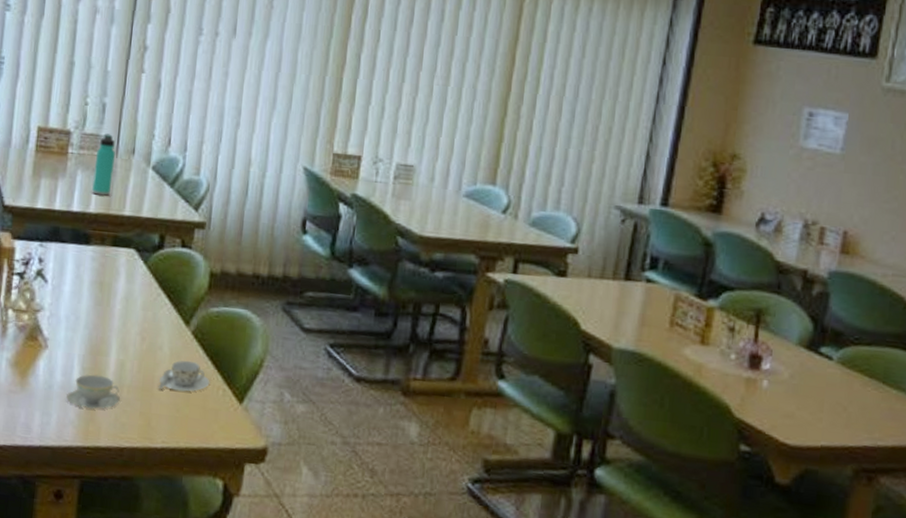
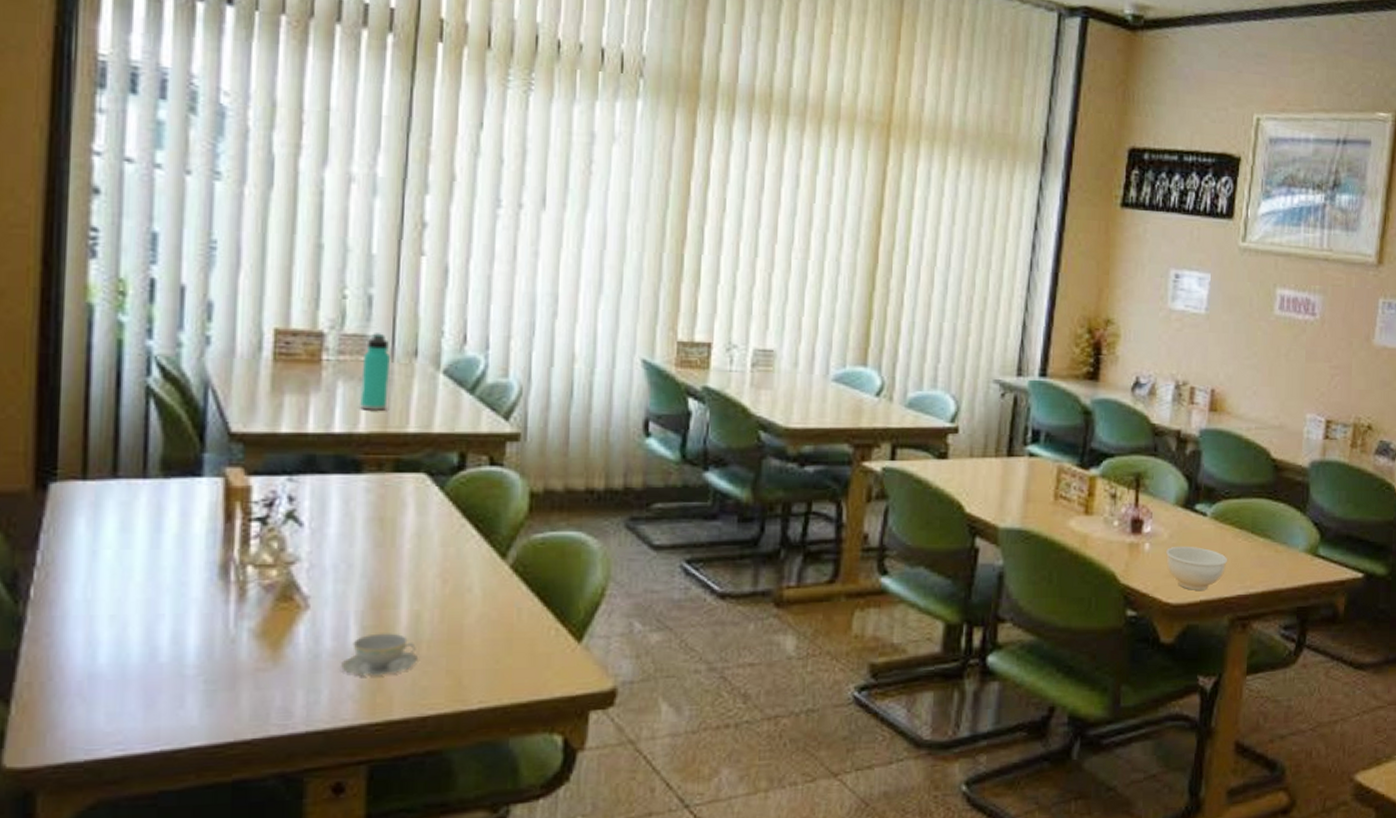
teacup: present [158,360,210,392] -> none [469,600,538,639]
soup bowl: none [785,387,855,436] -> present [1166,546,1228,590]

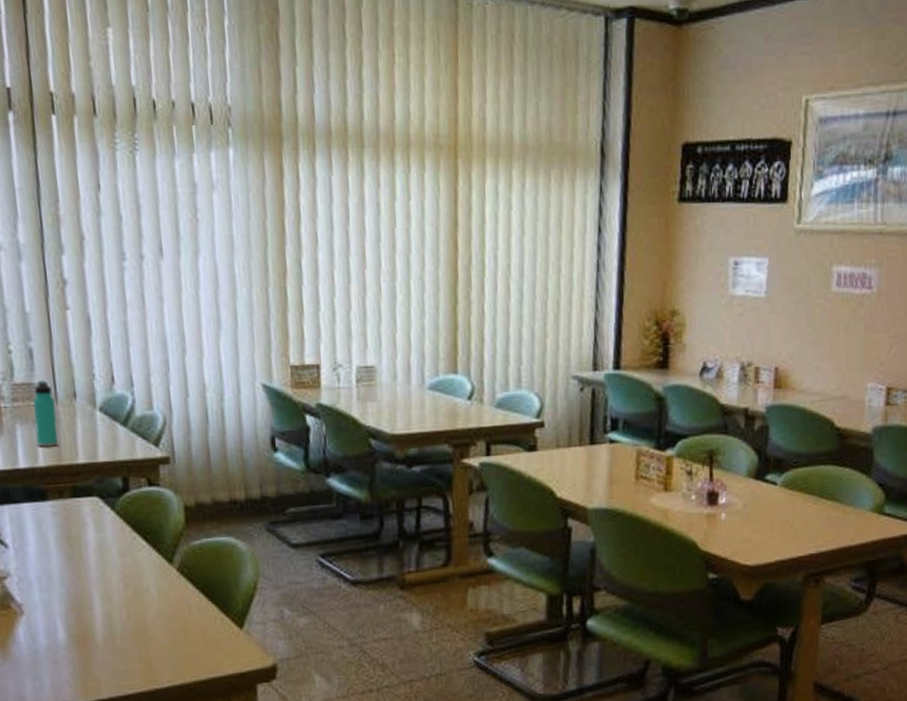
teacup: present [341,633,417,677] -> none [56,629,115,666]
soup bowl: present [1166,546,1228,590] -> none [741,513,799,552]

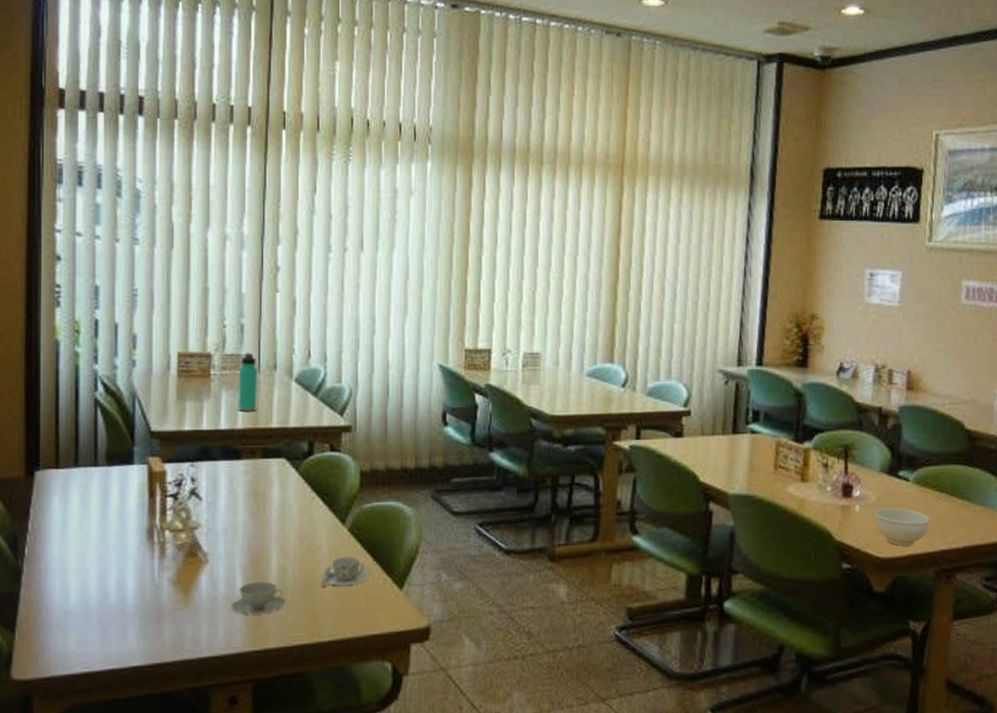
teacup: none [56,629,115,666] -> present [232,581,285,615]
teacup: none [152,597,206,631] -> present [320,556,370,586]
soup bowl: none [741,513,799,552] -> present [875,507,931,546]

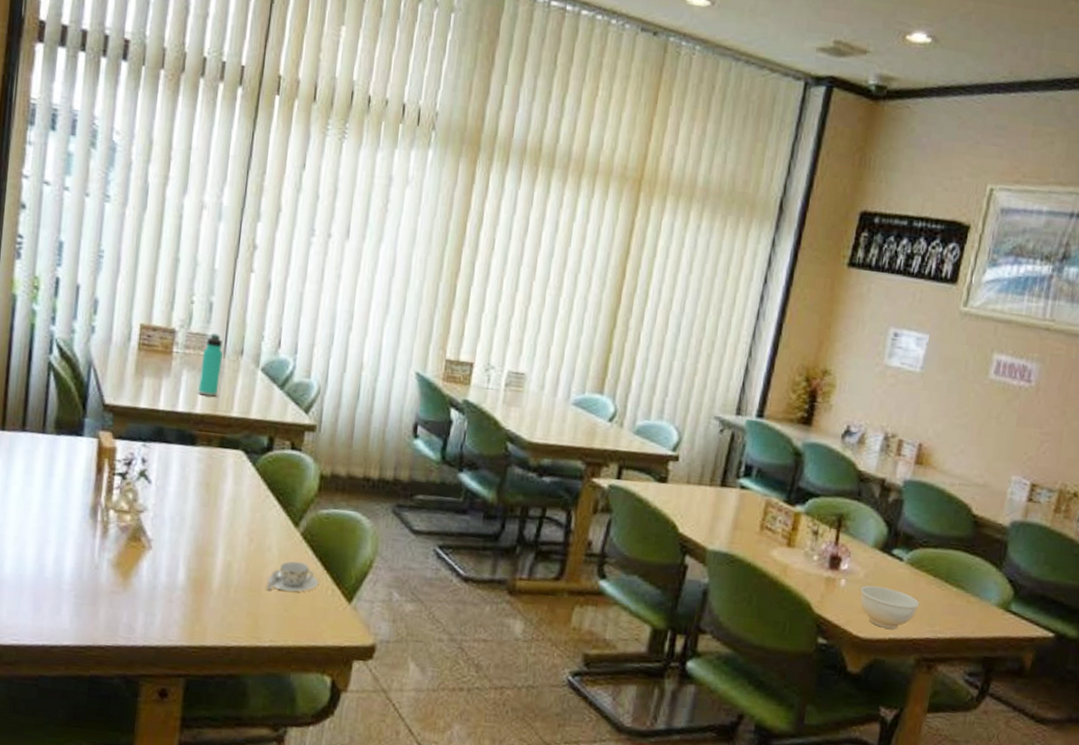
teacup: present [232,581,285,615] -> none [171,575,227,610]

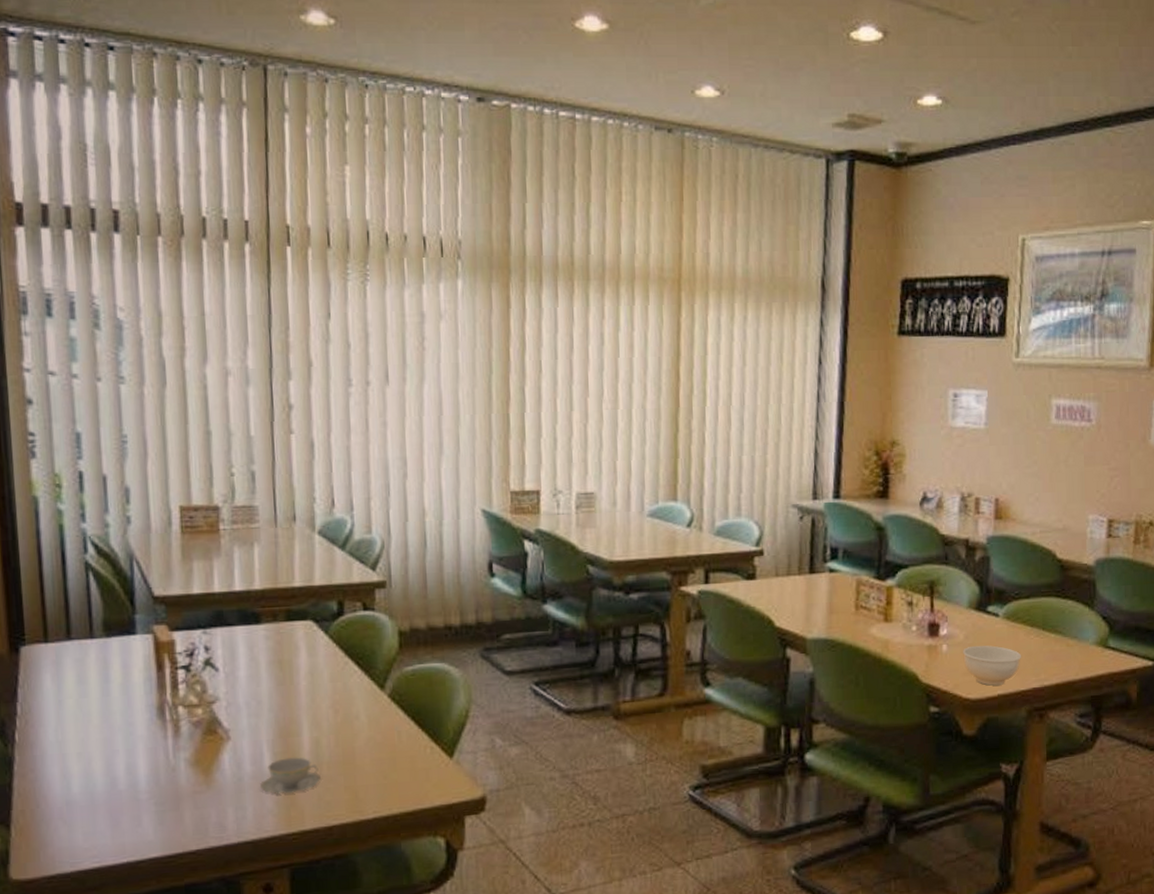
teacup: none [171,575,227,610] -> present [260,757,321,795]
thermos bottle: present [198,333,224,397] -> none [252,503,276,570]
teacup: present [266,561,319,592] -> none [360,724,416,759]

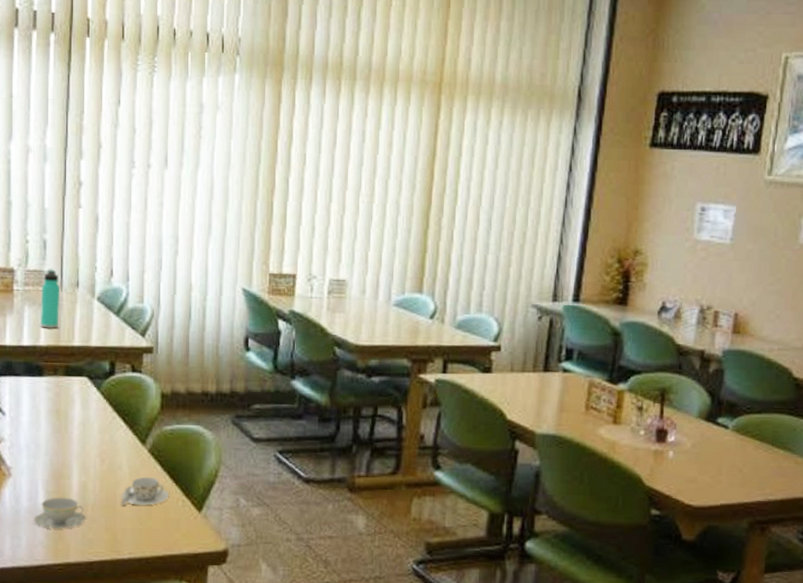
thermos bottle: none [252,503,276,570] -> present [41,269,61,329]
teacup: none [360,724,416,759] -> present [120,476,169,506]
soup bowl: present [963,645,1022,686] -> none [688,454,749,495]

